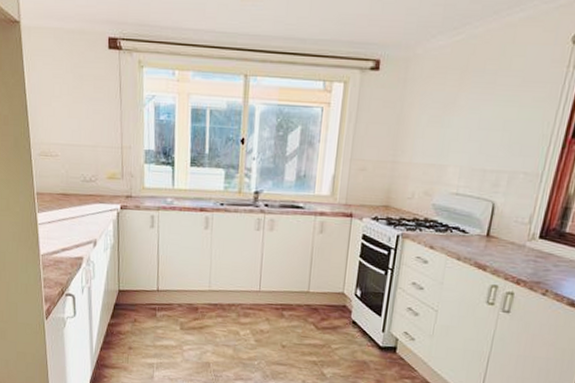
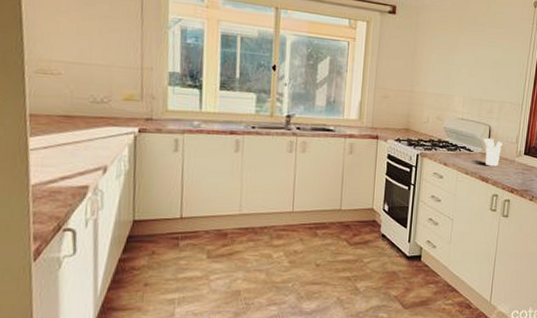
utensil holder: none [483,217,510,252] -> present [483,138,503,167]

